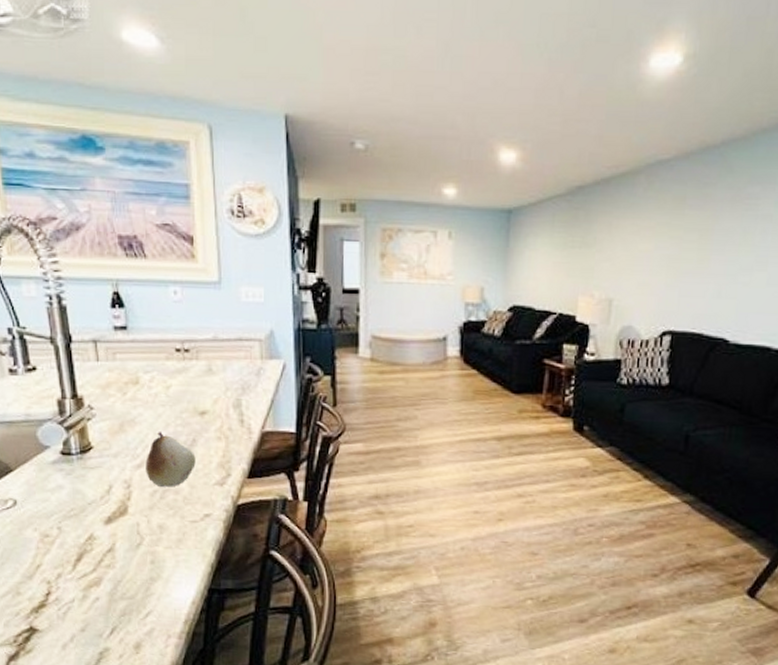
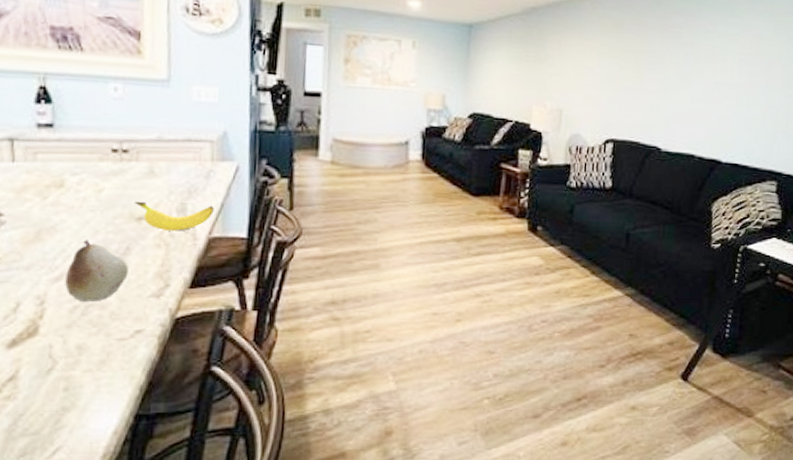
banana: none [197,397,265,425] -> present [134,201,214,231]

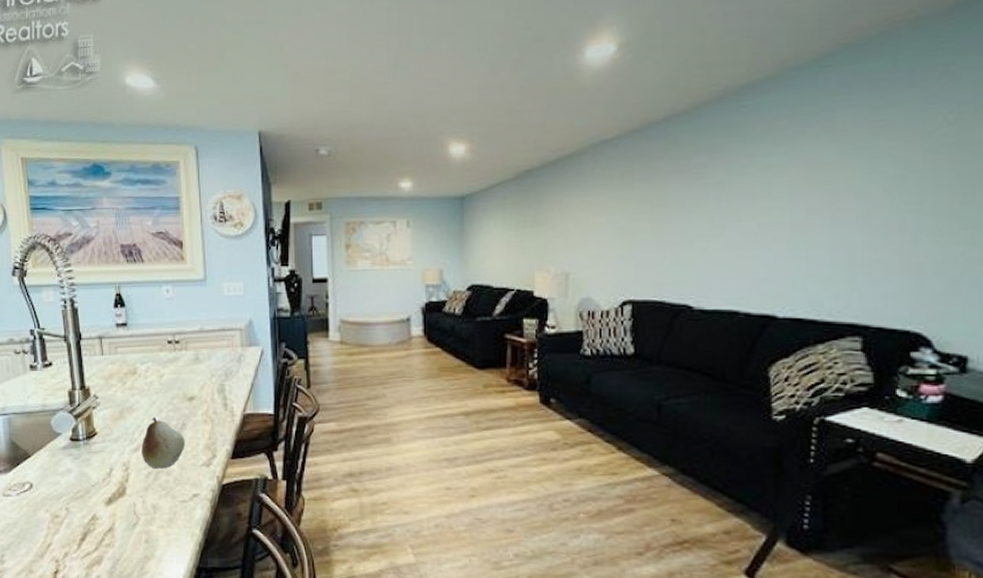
banana: present [134,201,214,231] -> none [186,383,246,409]

